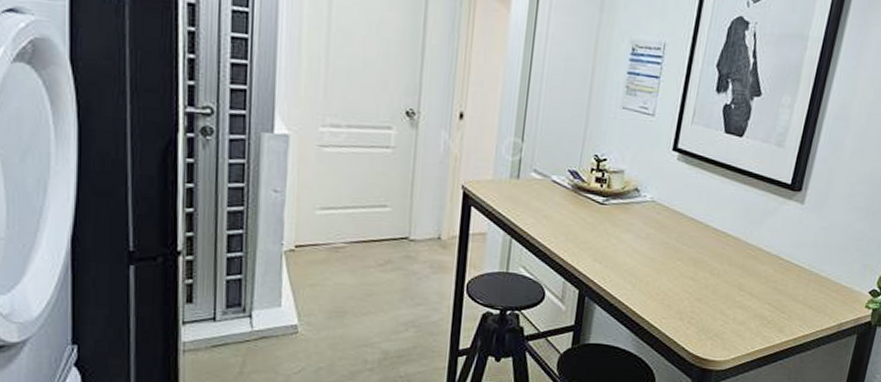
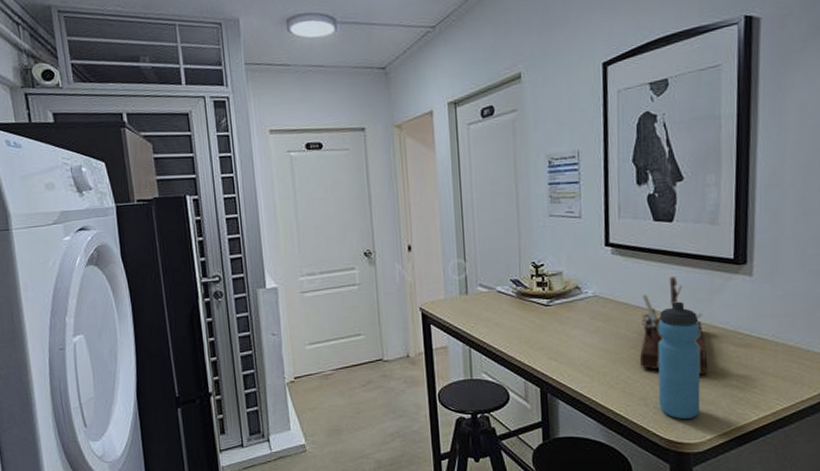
desk organizer: none [683,192,752,296] -> present [640,276,708,376]
water bottle: none [693,218,747,336] -> present [658,301,701,419]

